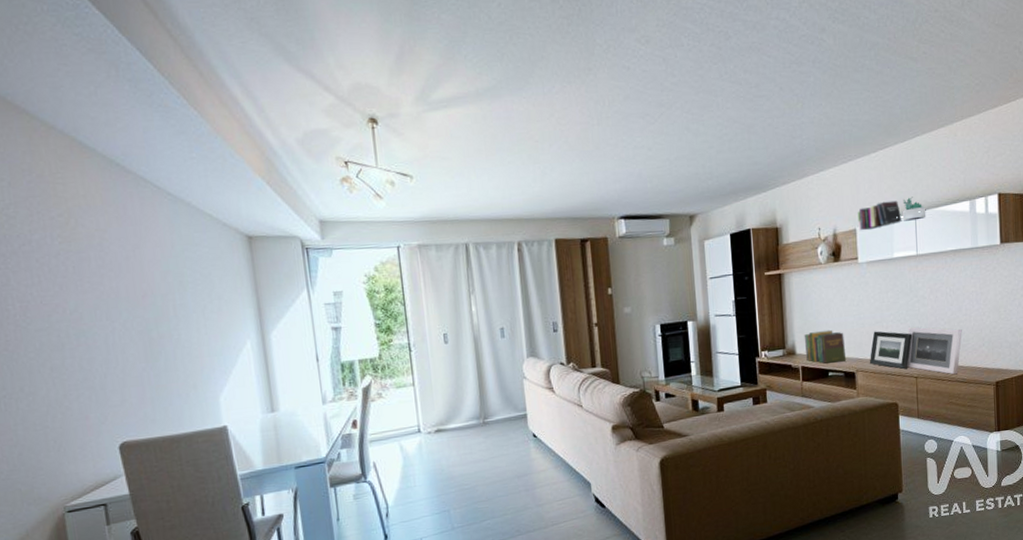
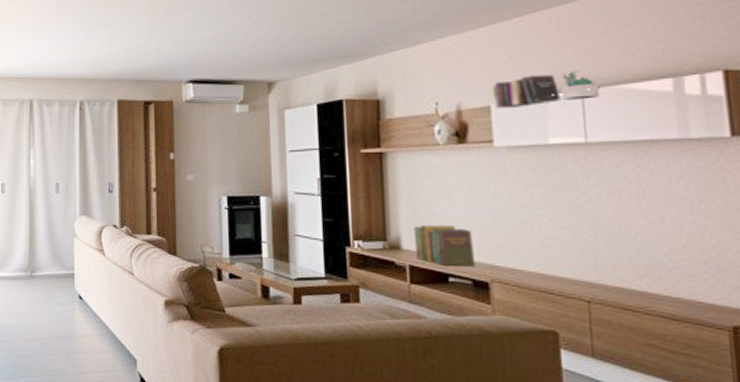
picture frame: present [869,331,913,370] -> none [511,233,581,289]
picture frame: present [907,327,962,375] -> none [572,234,667,307]

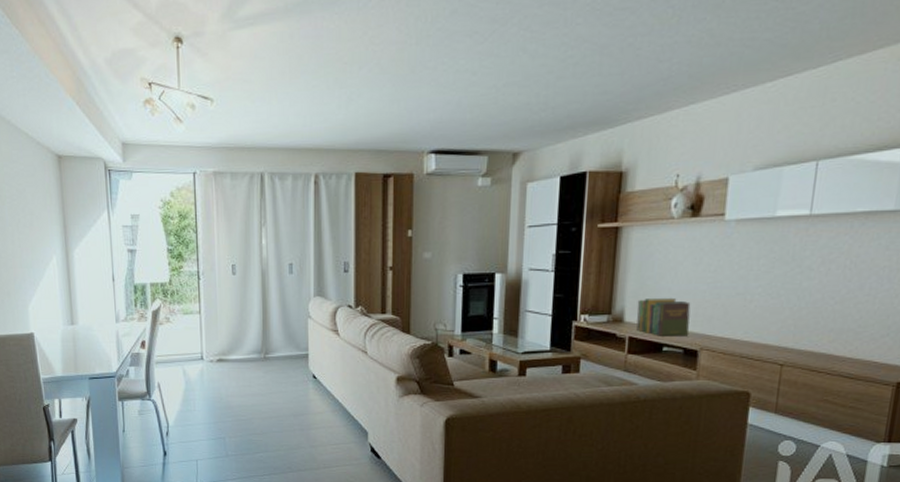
books: present [492,74,562,109] -> none [731,144,797,181]
succulent plant: present [561,70,600,100] -> none [797,140,835,171]

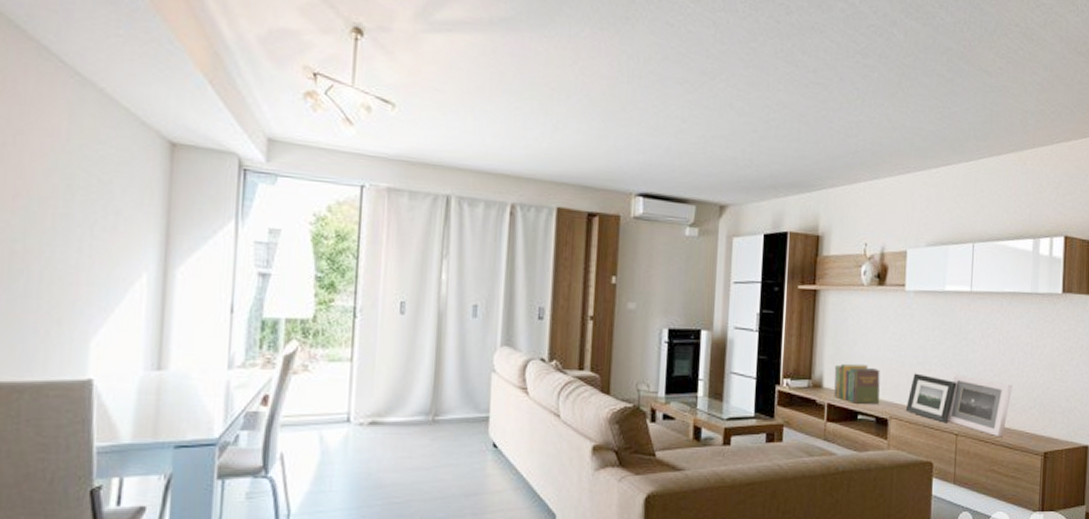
picture frame: none [719,304,786,354] -> present [905,373,957,423]
picture frame: none [771,304,859,367] -> present [948,375,1012,438]

